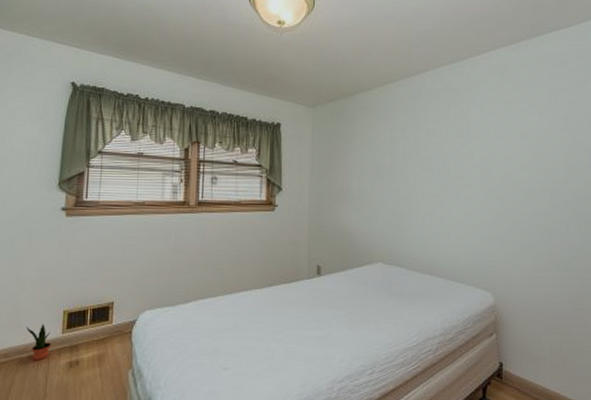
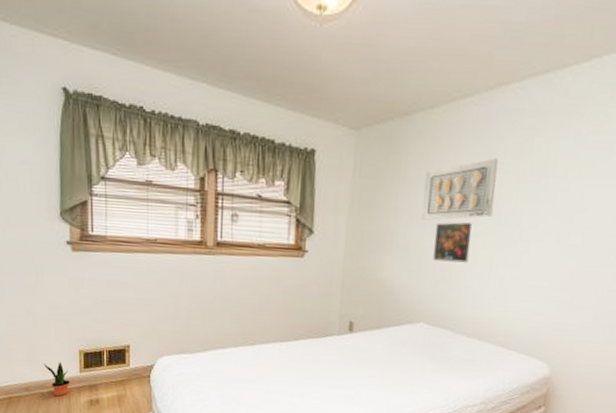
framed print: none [370,125,427,175] -> present [421,158,499,220]
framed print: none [382,175,412,209] -> present [433,222,472,263]

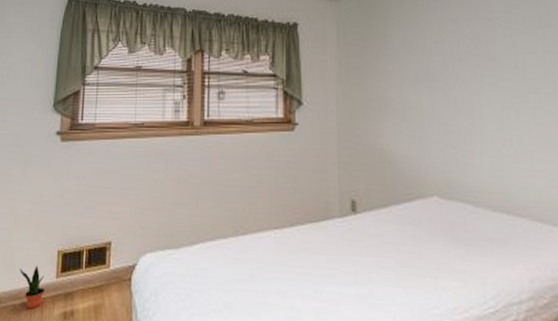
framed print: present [421,158,499,220] -> none [412,14,492,81]
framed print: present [433,222,472,263] -> none [431,80,475,124]

